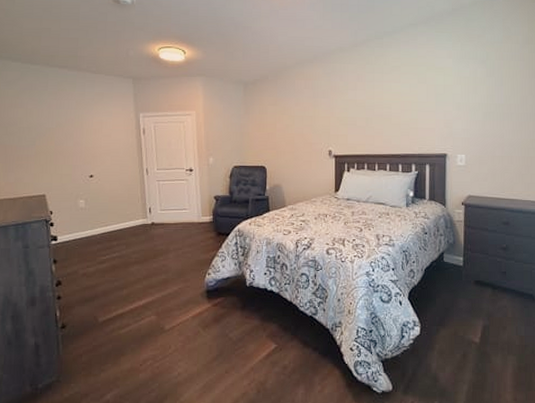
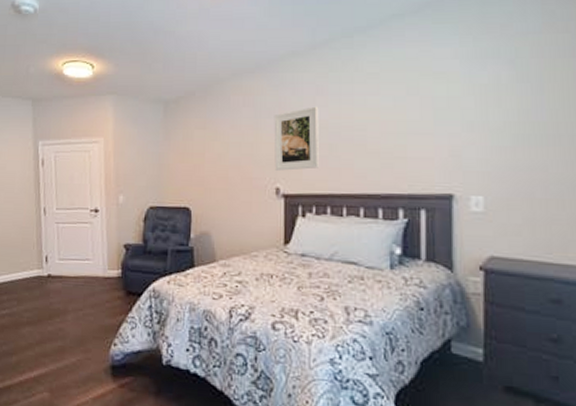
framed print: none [327,90,359,138] -> present [274,106,319,171]

